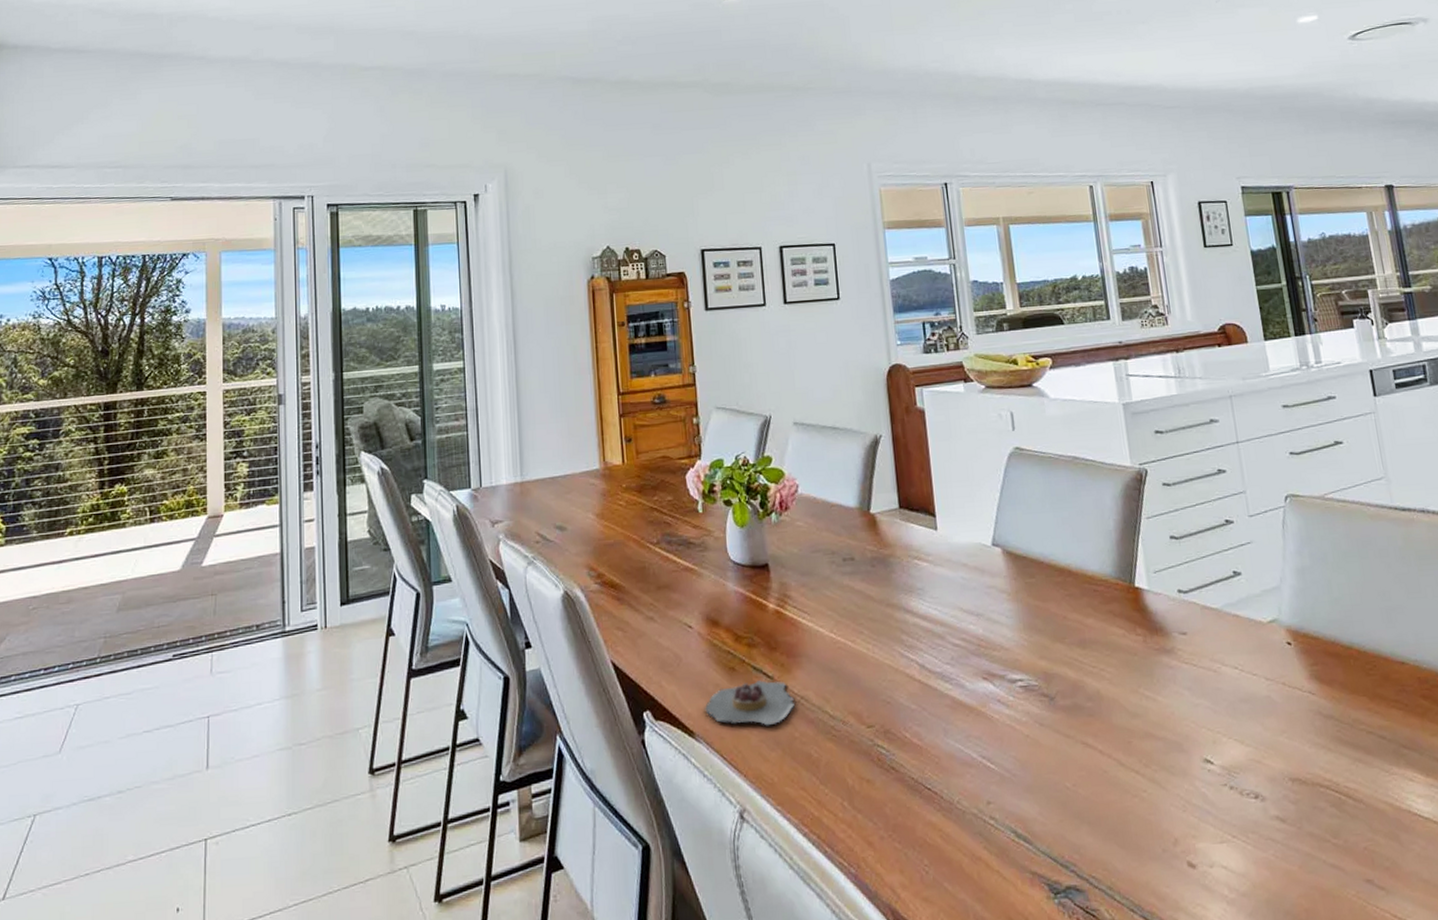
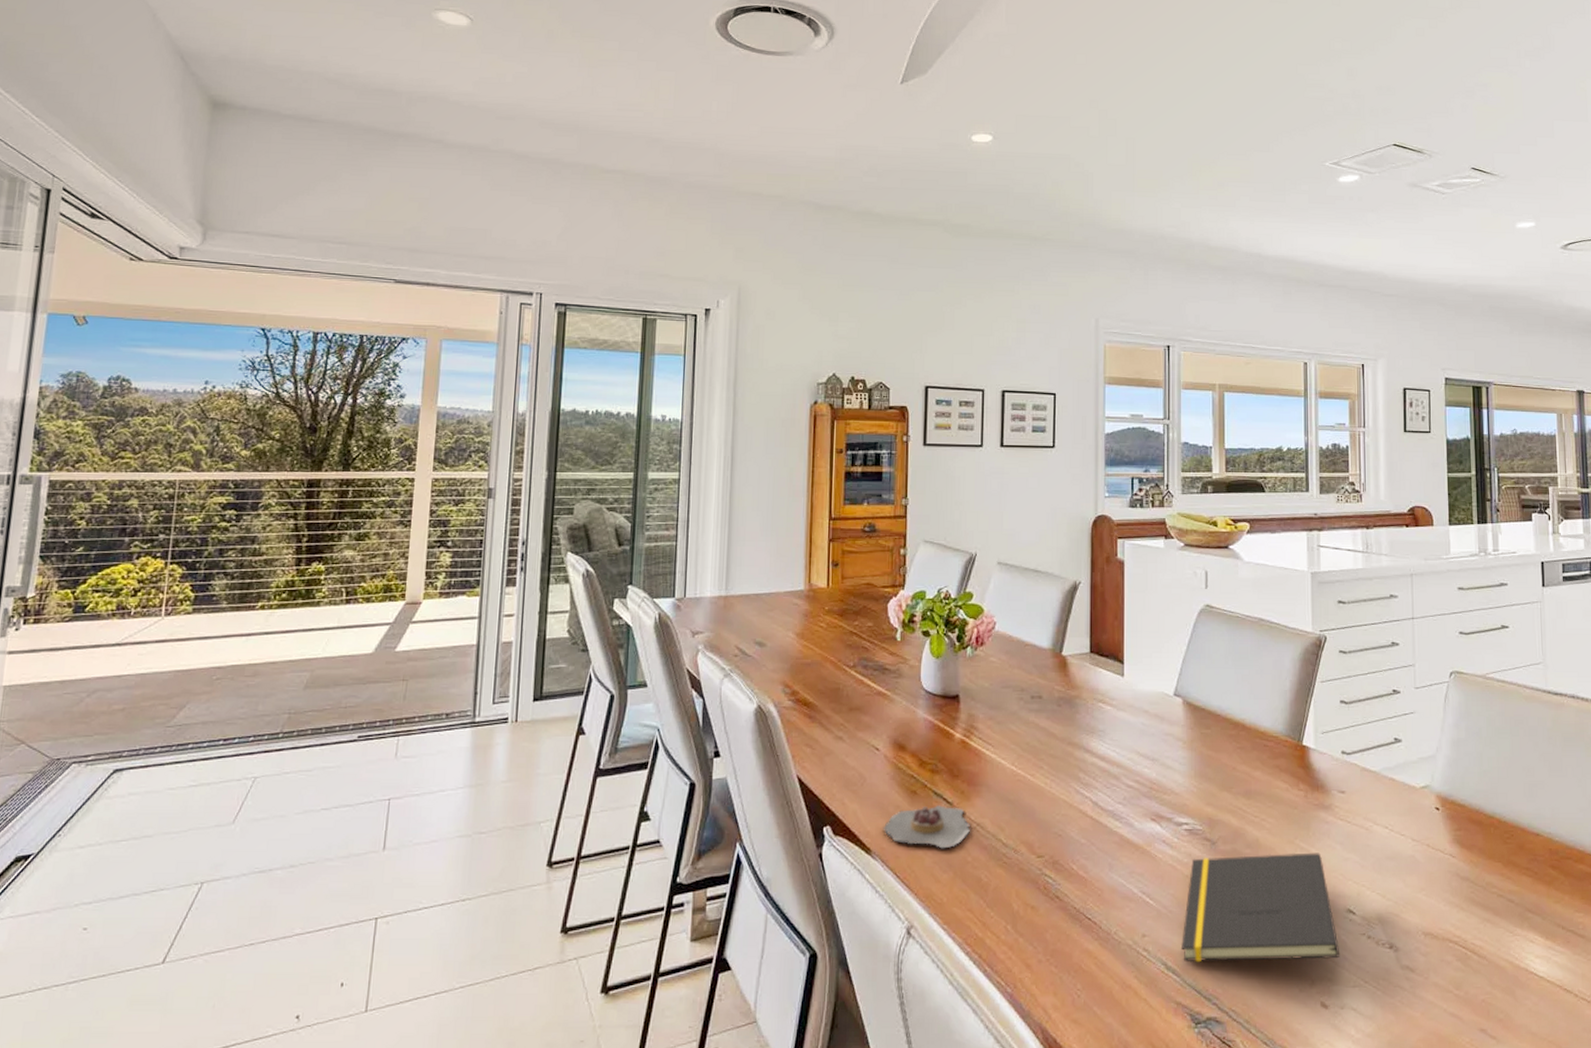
notepad: none [1029,700,1203,828] -> present [1182,852,1340,963]

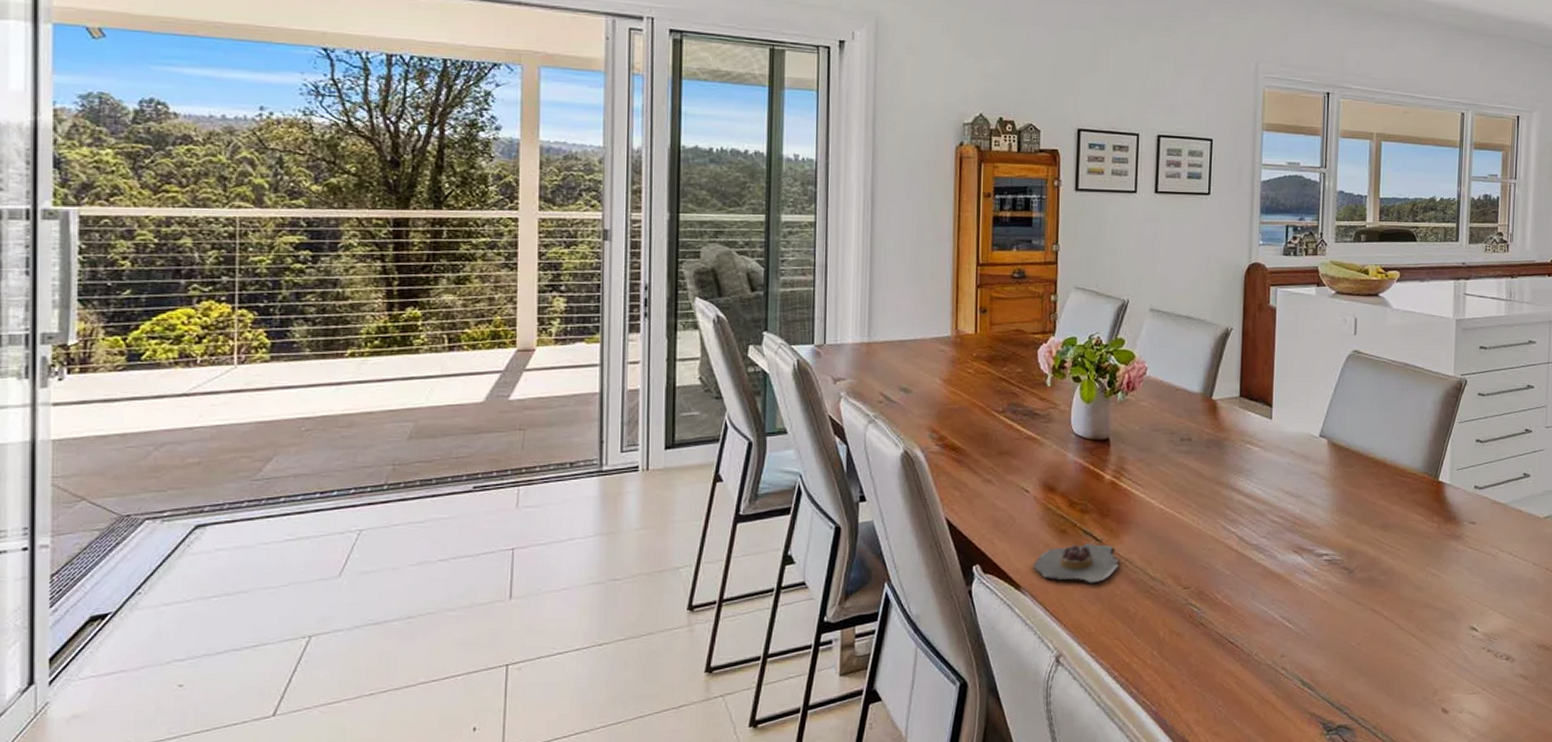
notepad: present [1182,852,1340,963] -> none [1317,577,1462,678]

